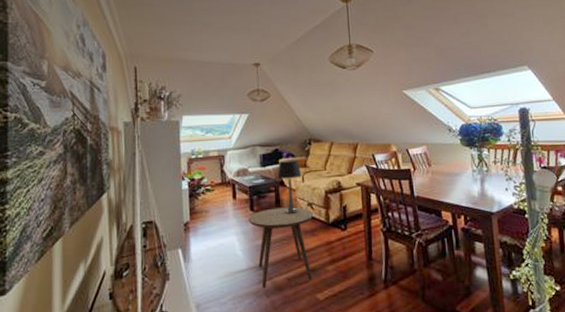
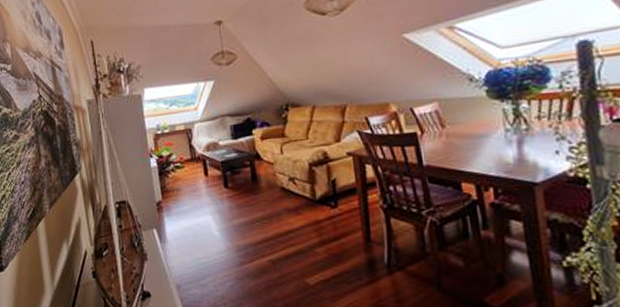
side table: present [248,207,314,288] -> none [223,182,300,271]
table lamp: present [277,159,302,214] -> none [251,128,281,191]

